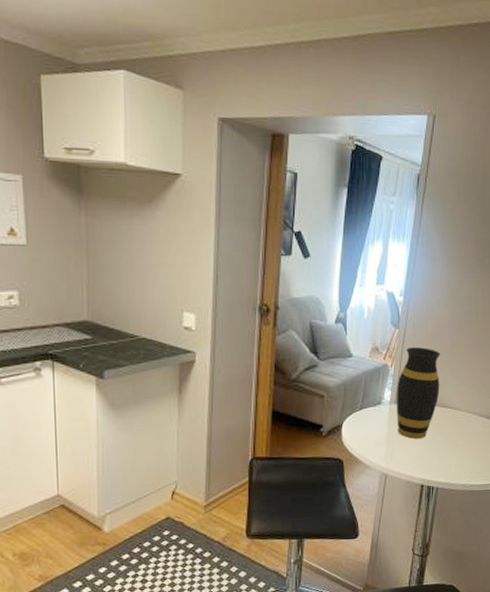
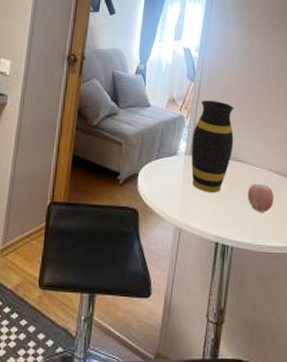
fruit: none [453,427,479,455] -> present [248,183,274,213]

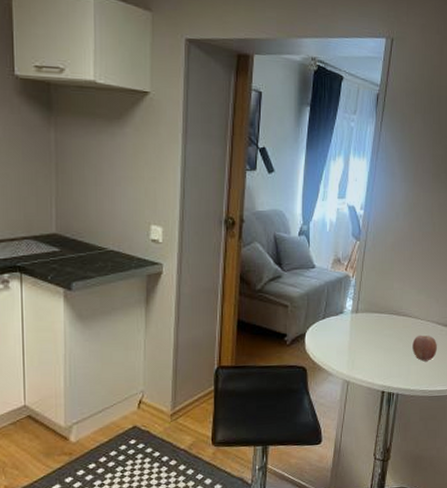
vase: present [191,100,234,192] -> none [357,259,400,347]

